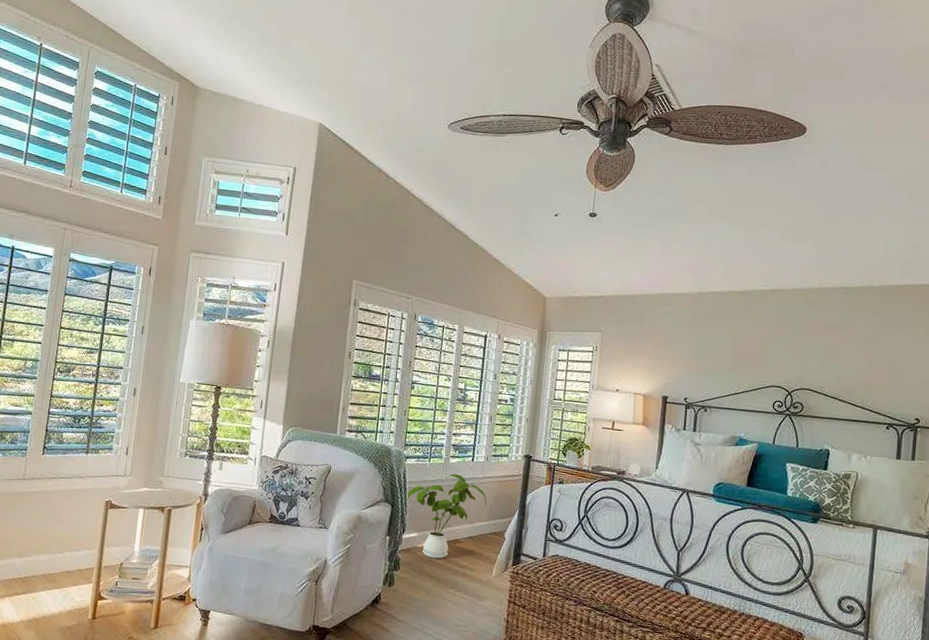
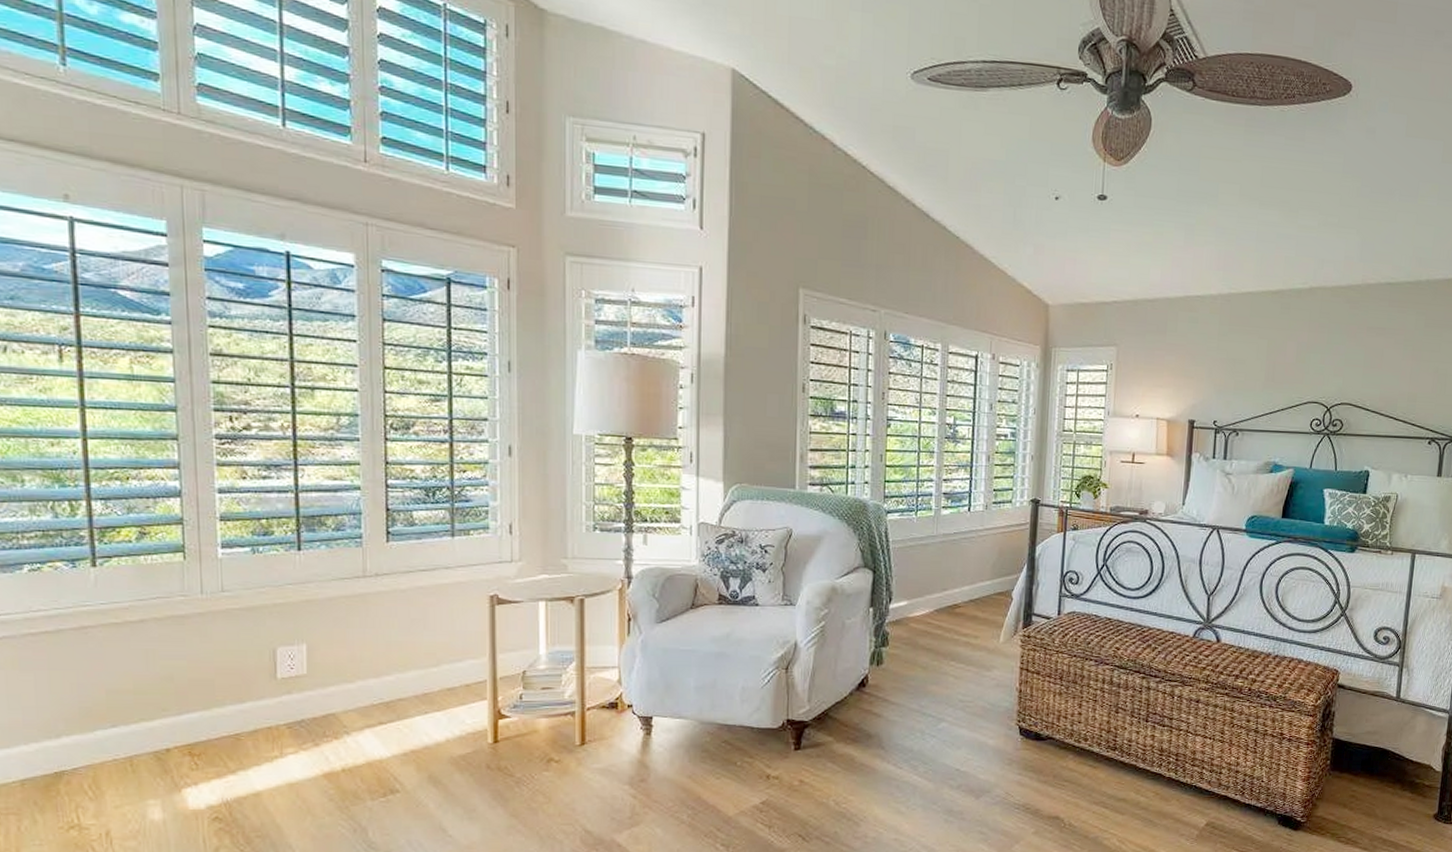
house plant: present [406,473,487,559] -> none [890,527,990,629]

